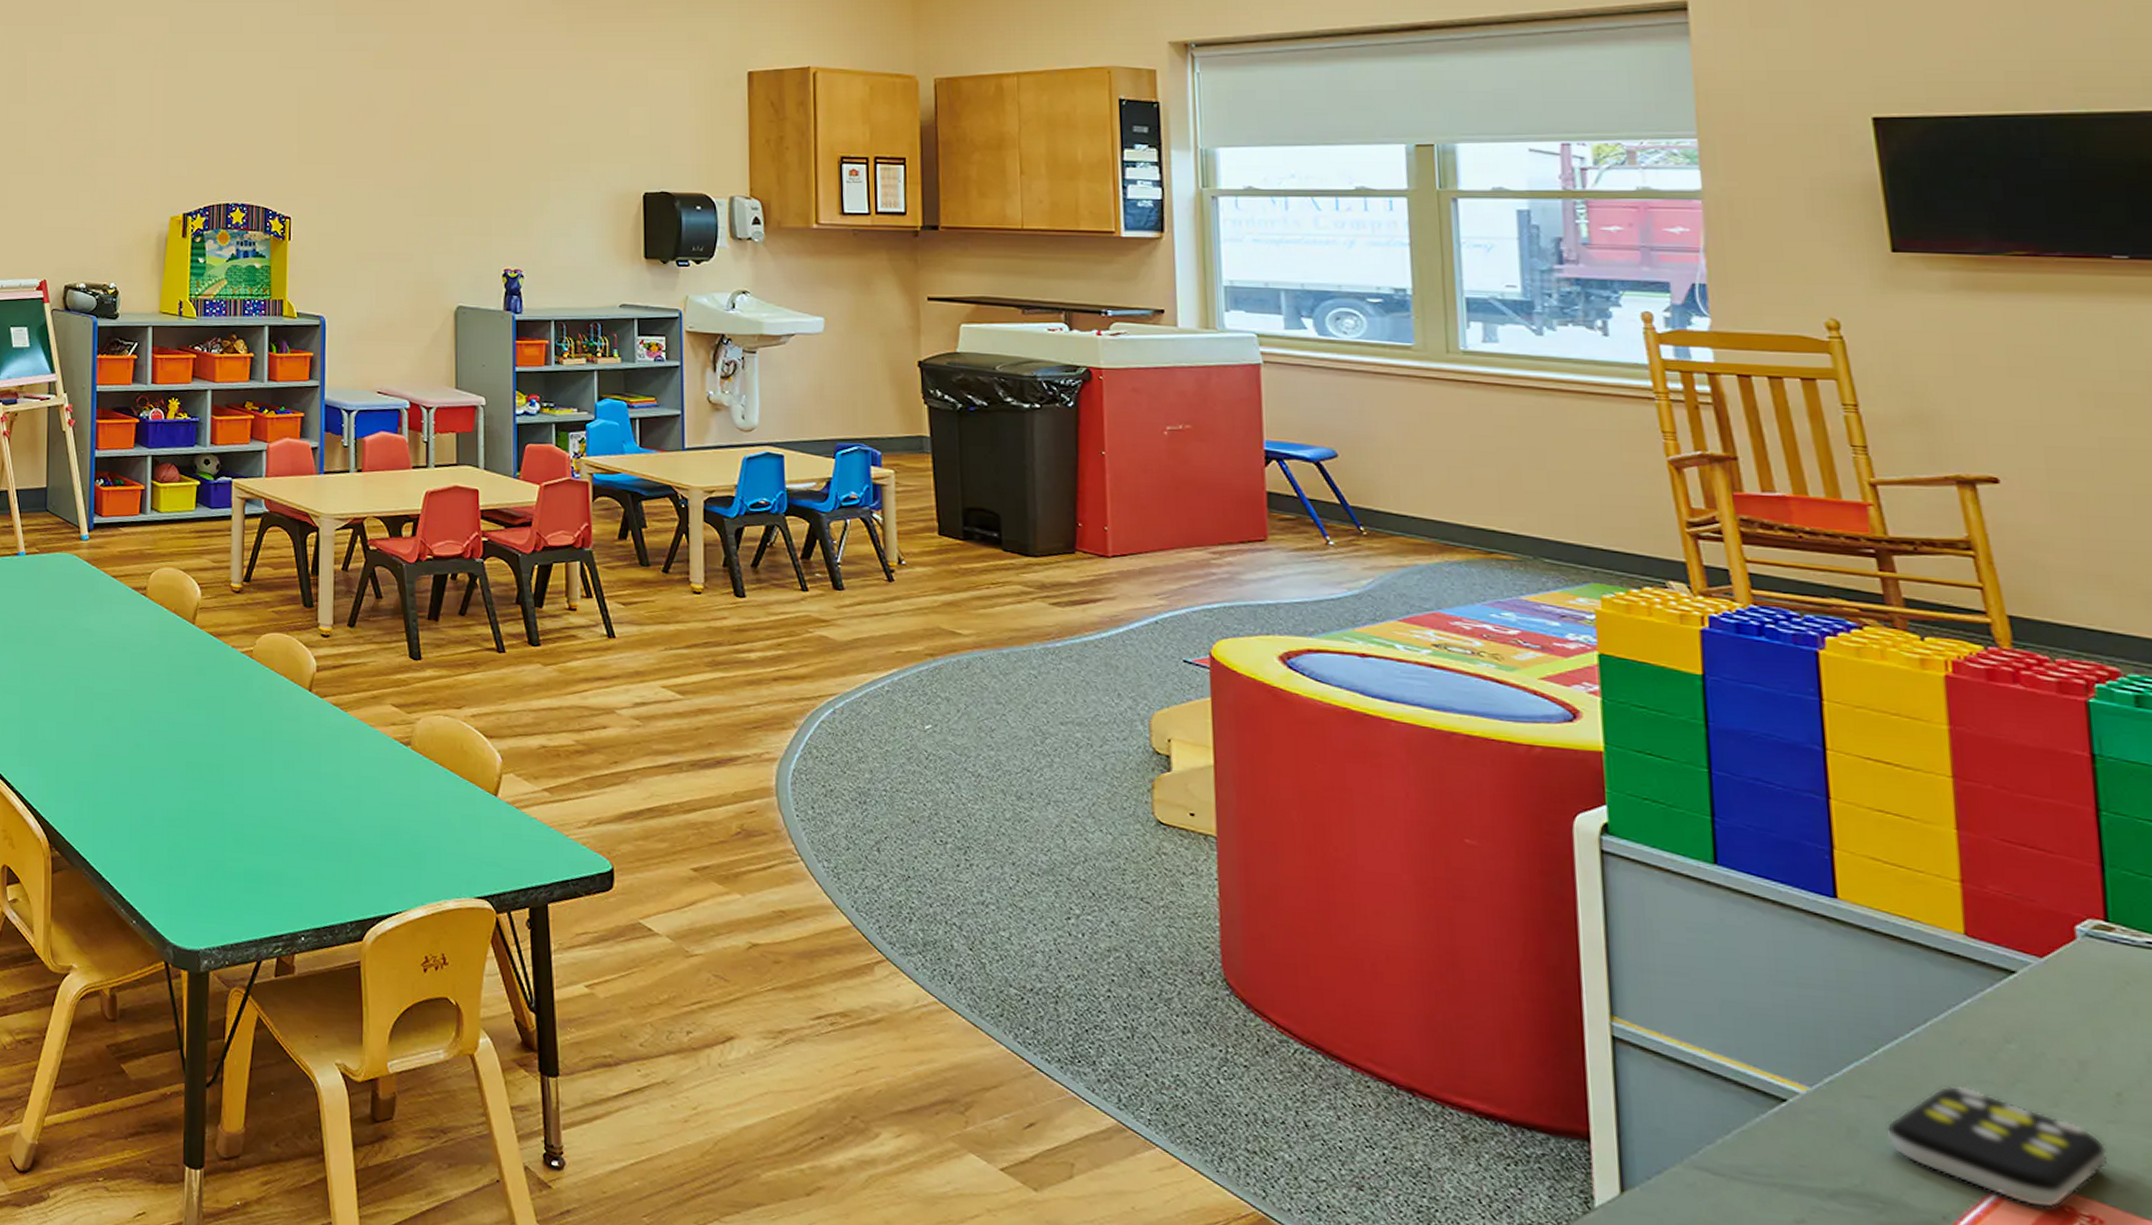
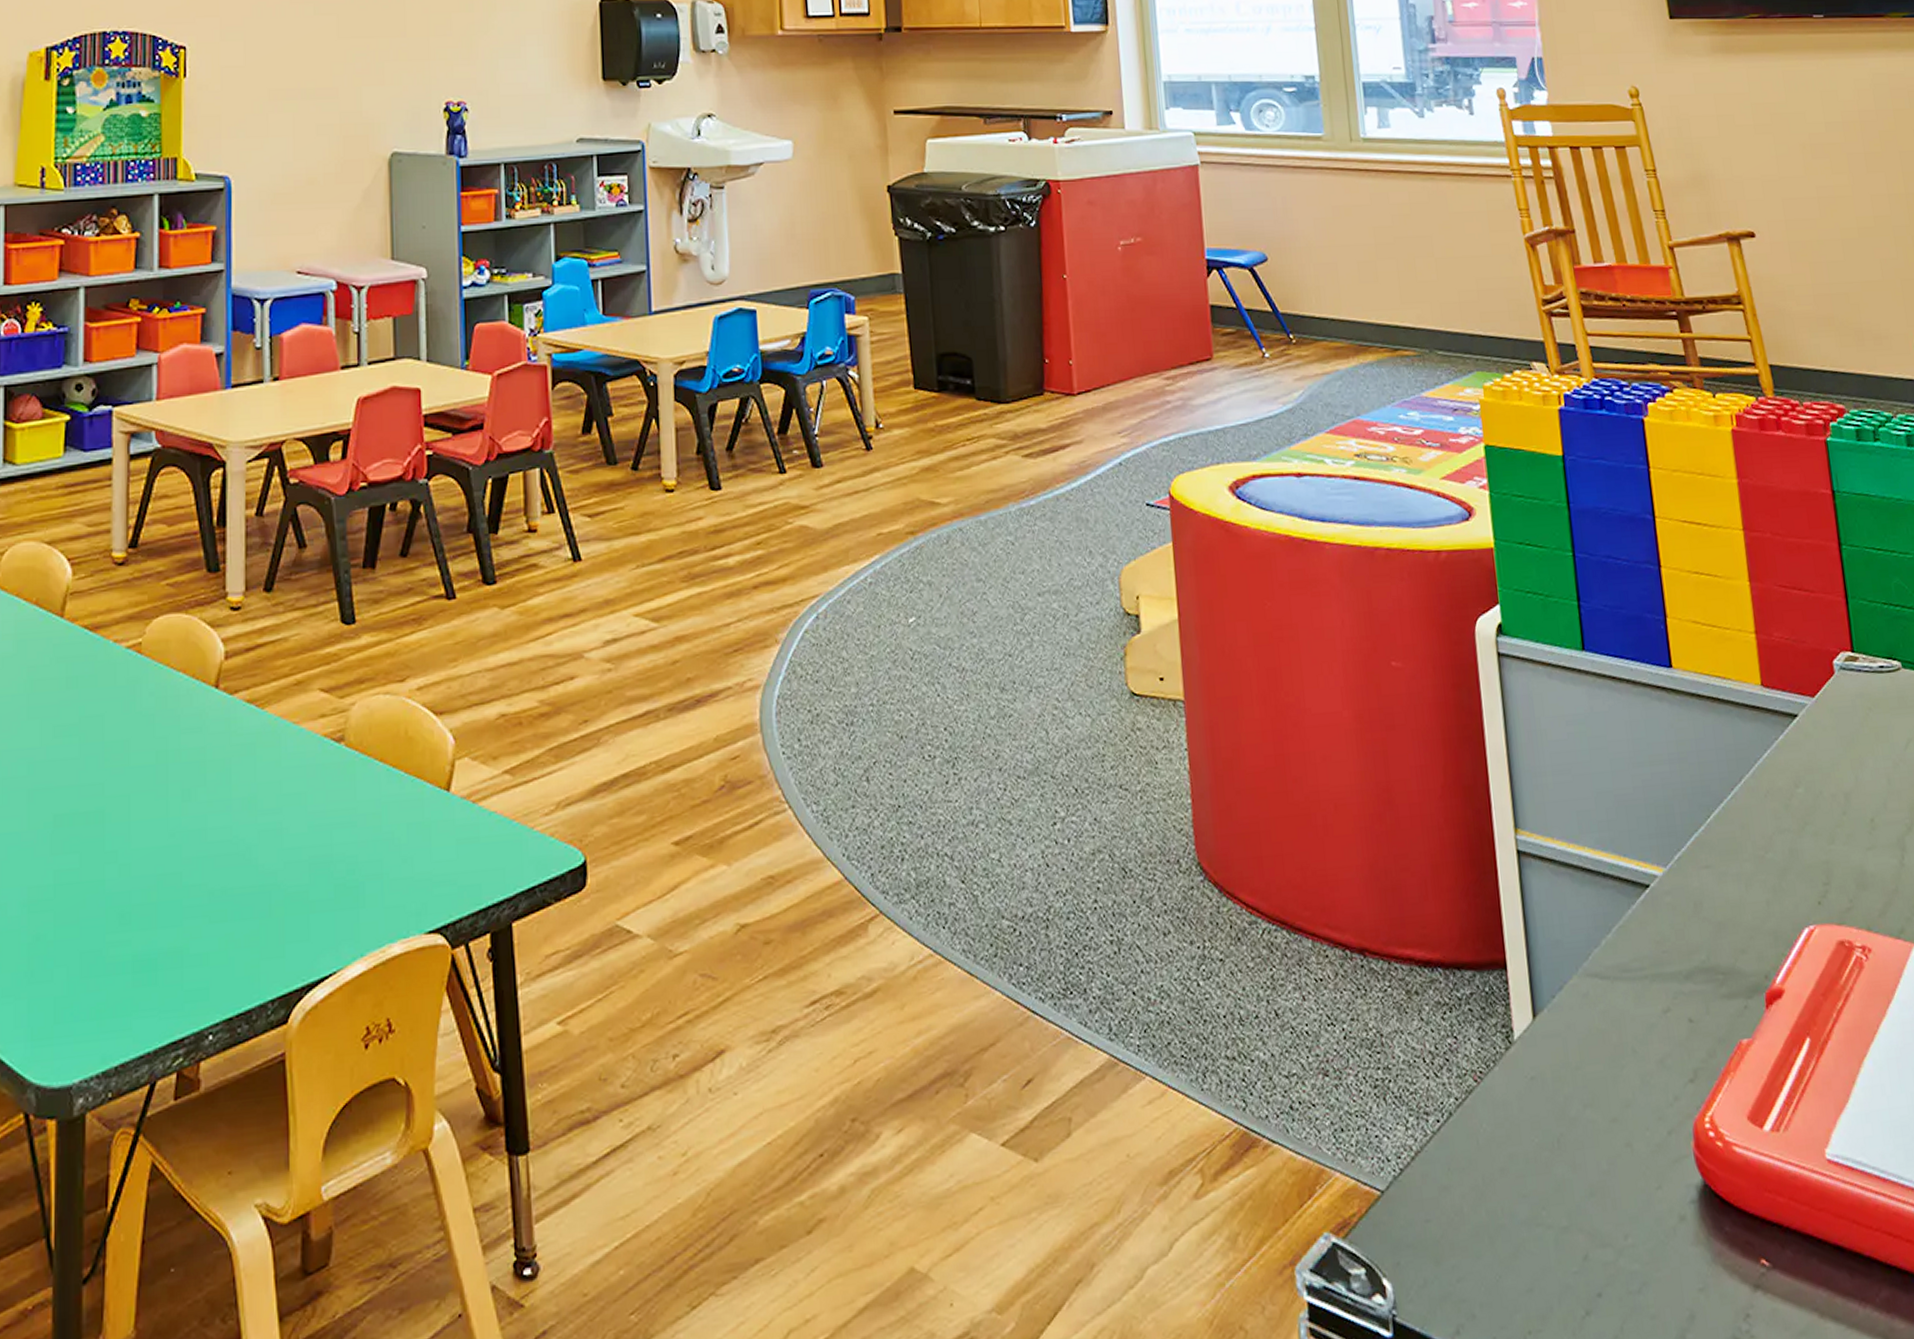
remote control: present [1886,1085,2109,1209] -> none [1720,838,1870,948]

